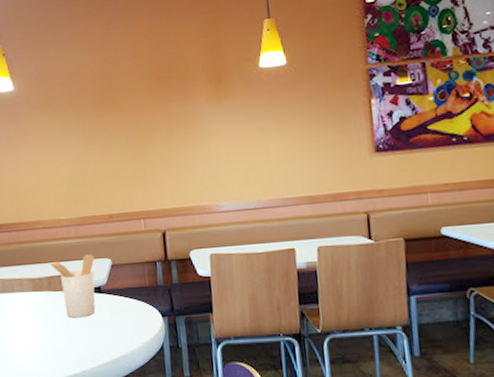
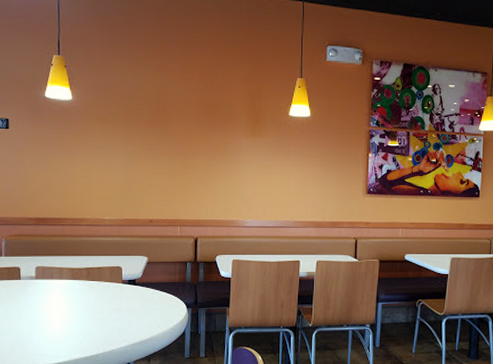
utensil holder: present [49,254,96,318] -> none [90,251,133,305]

